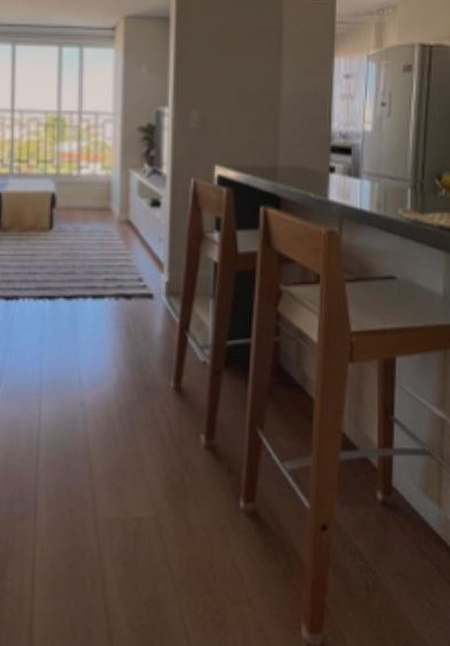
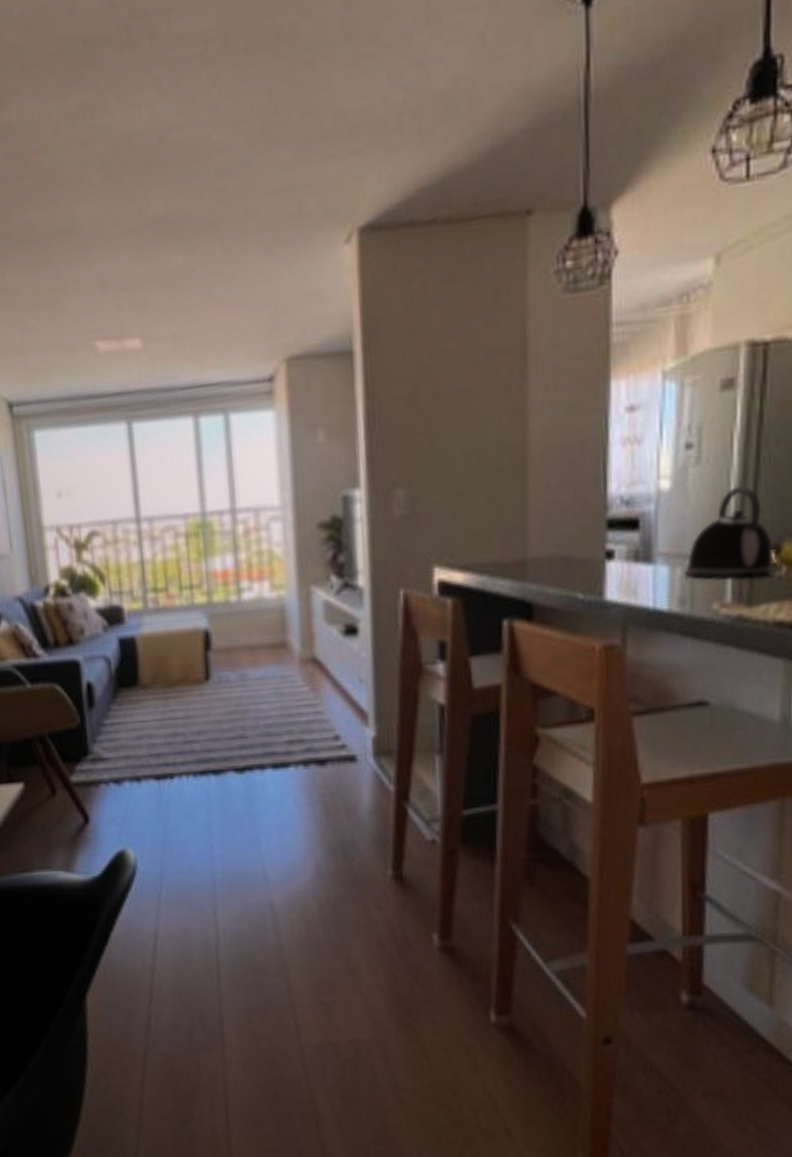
kettle: none [381,133,437,197] -> present [685,484,773,582]

